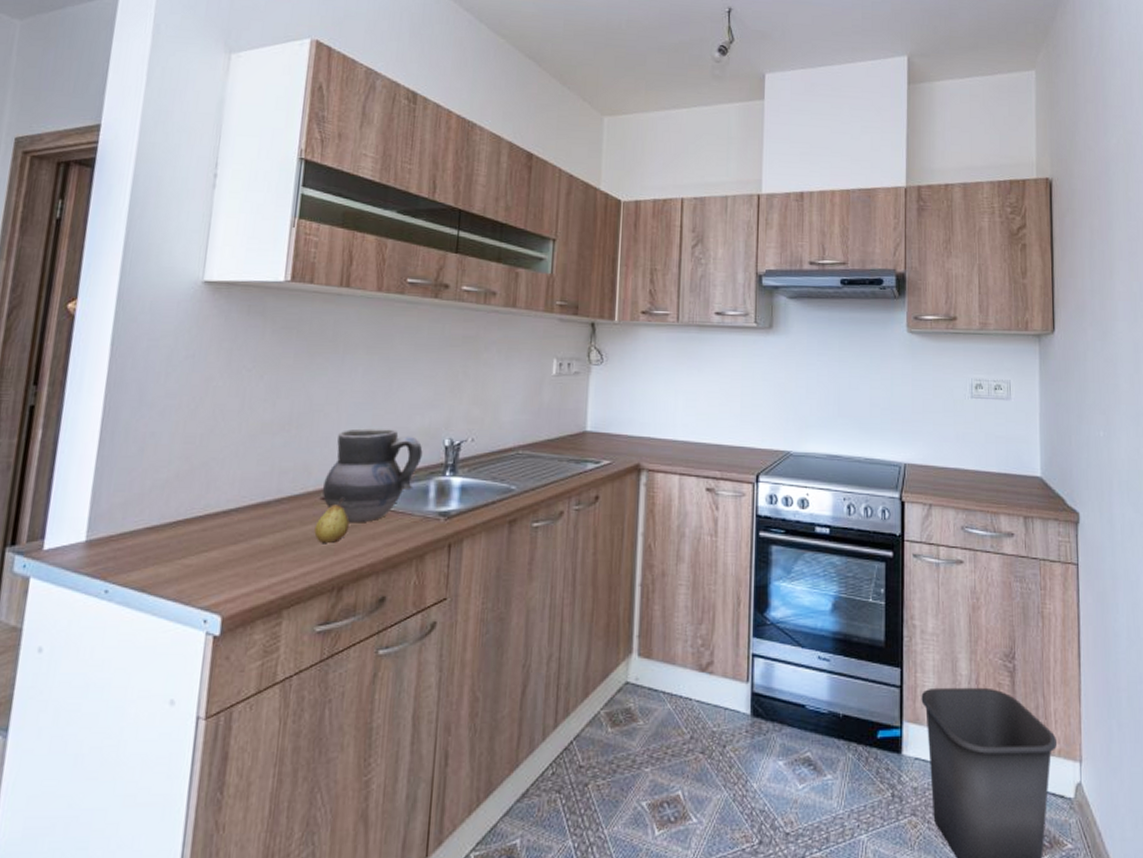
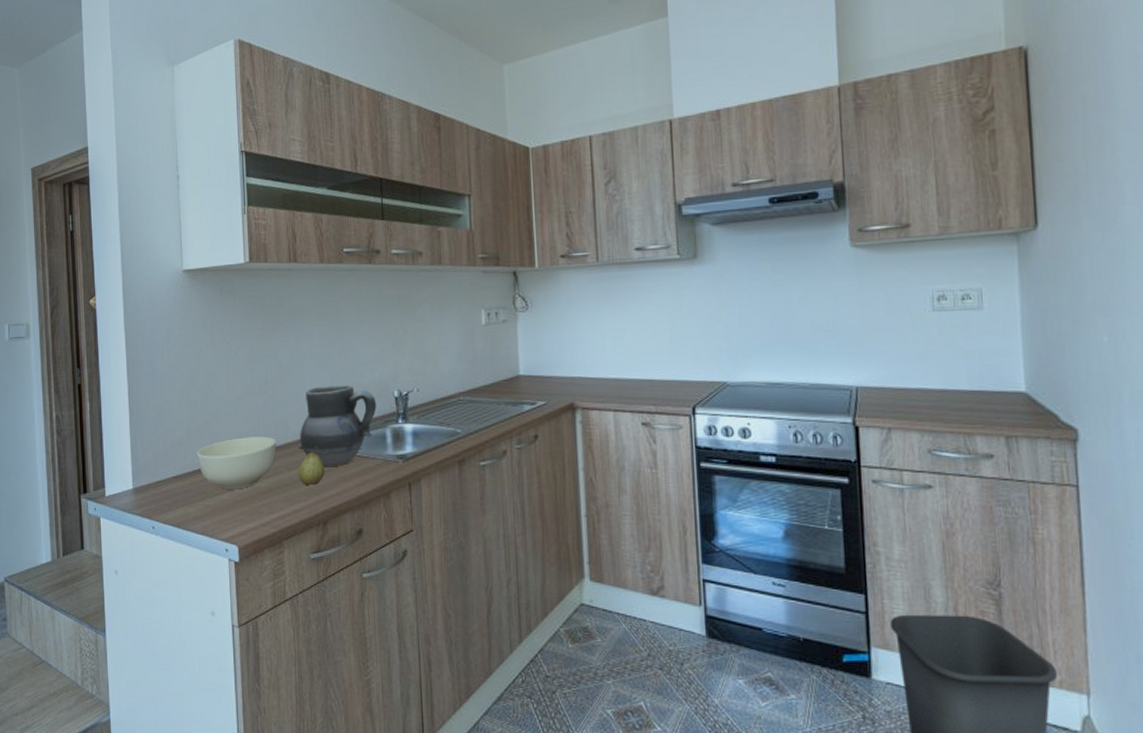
bowl: none [183,483,294,546] -> present [196,436,277,490]

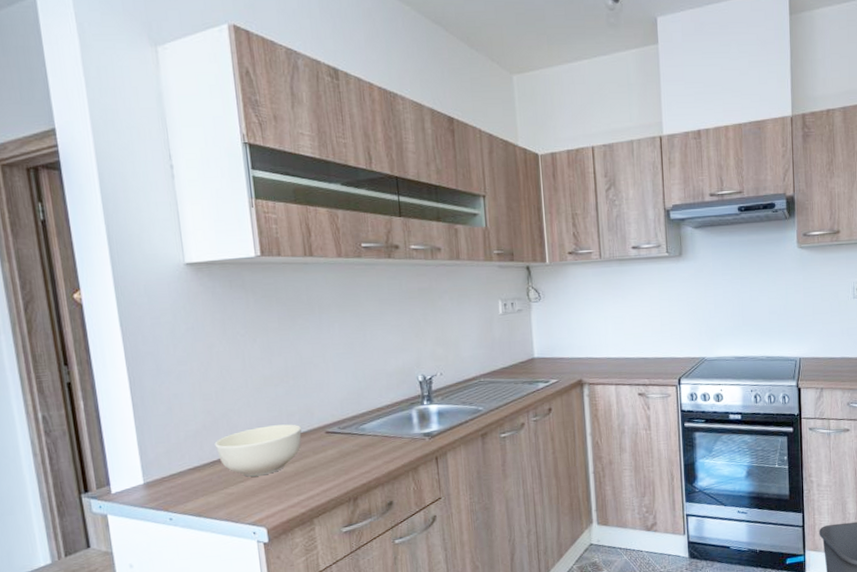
fruit: present [298,447,325,485] -> none [325,431,353,466]
ceramic jug: present [299,385,377,466] -> none [325,372,402,448]

